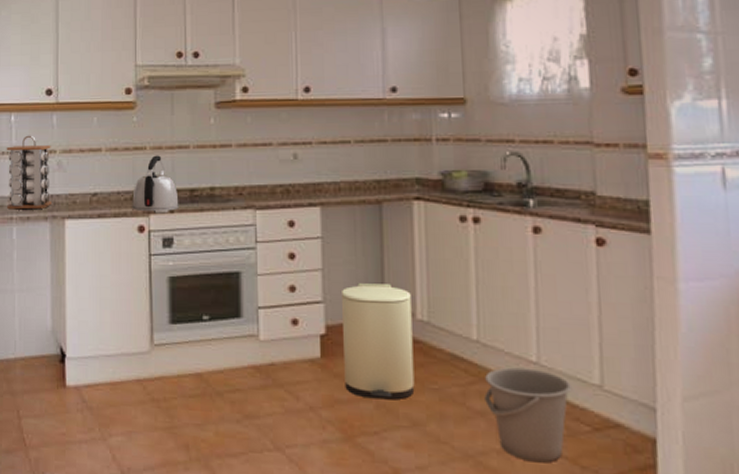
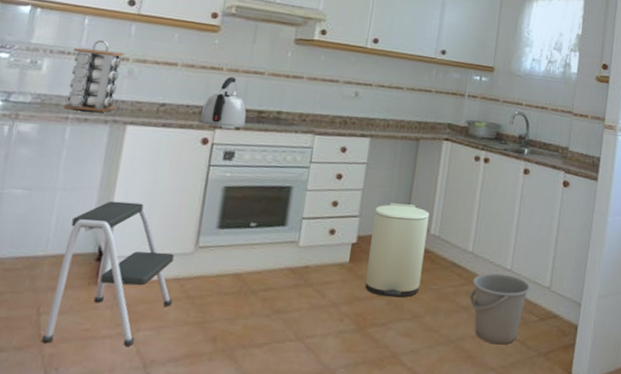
step stool: none [26,299,139,452] -> present [41,201,175,346]

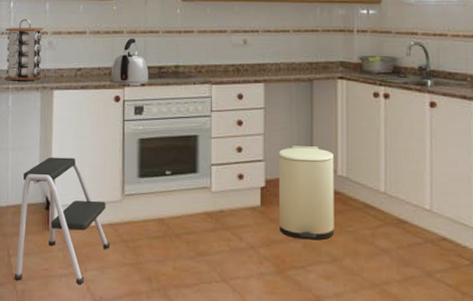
bucket: present [469,273,531,345] -> none [389,214,457,290]

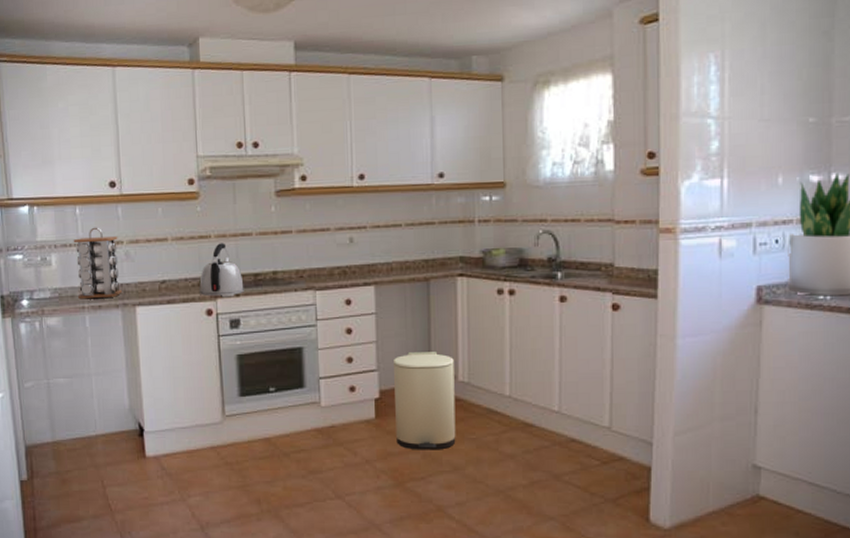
step stool: present [14,157,111,284] -> none [111,380,214,511]

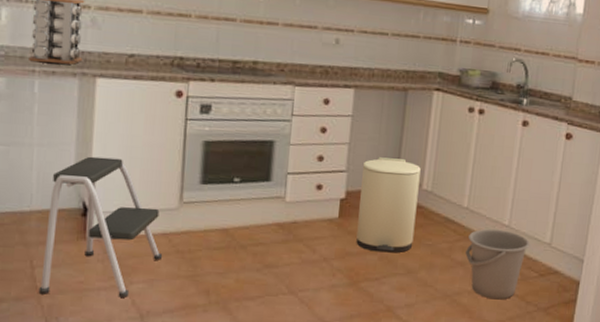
step stool: none [111,380,214,511] -> present [38,156,163,298]
kettle: present [199,243,244,298] -> none [171,24,221,82]
bucket: none [514,416,587,493] -> present [465,229,530,300]

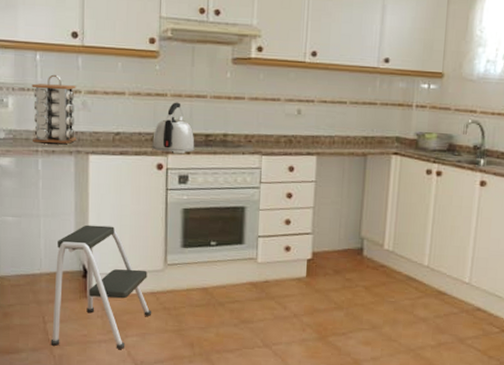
kettle: none [171,24,221,82] -> present [152,102,195,155]
pedal bin: present [356,157,421,253] -> none [323,220,382,310]
bucket: present [465,229,530,300] -> none [427,286,491,354]

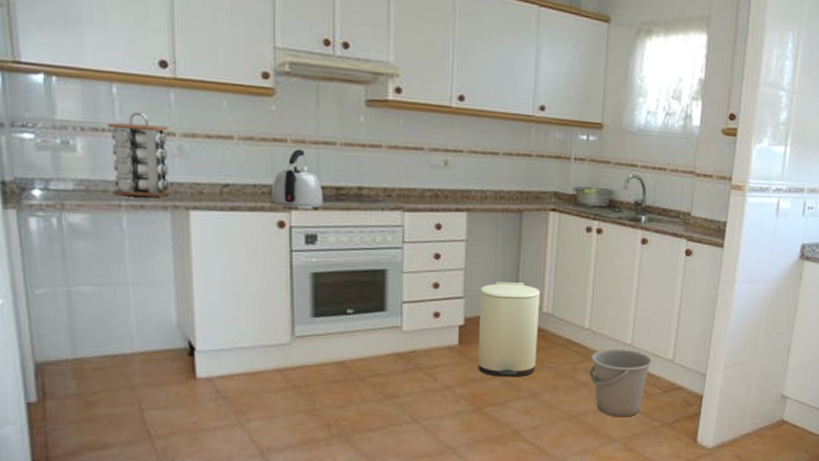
step stool: present [50,224,152,349] -> none [150,293,279,437]
pedal bin: none [323,220,382,310] -> present [478,282,540,377]
bucket: none [427,286,491,354] -> present [589,348,653,417]

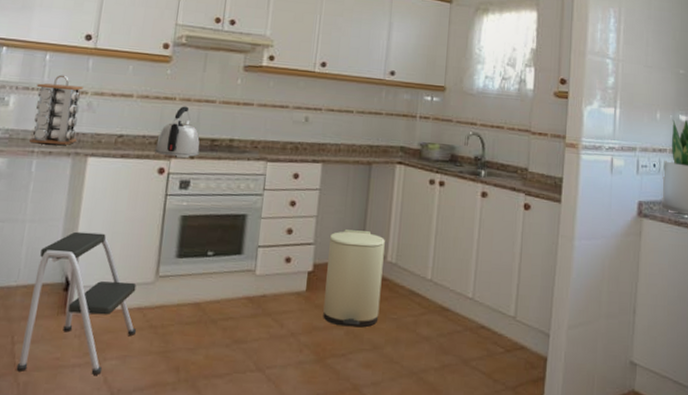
step stool: none [150,293,279,437] -> present [16,231,137,375]
bucket: present [589,348,653,417] -> none [431,301,495,378]

